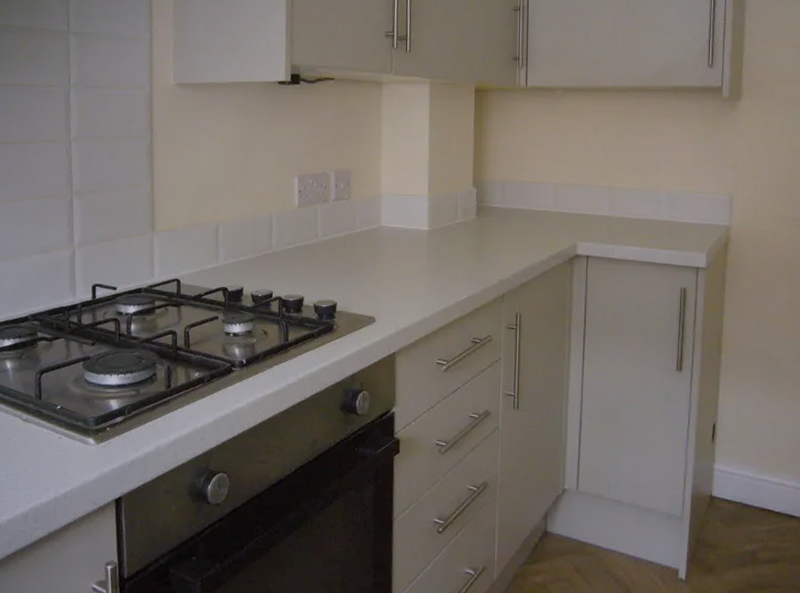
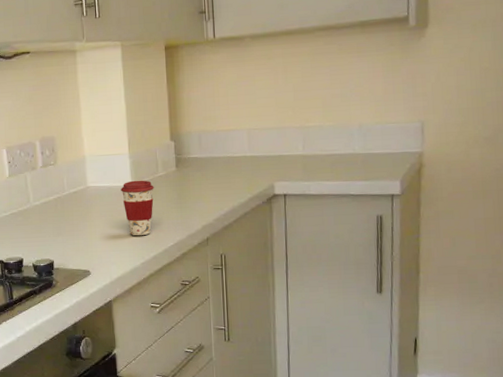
coffee cup: none [416,224,452,285] -> present [121,180,154,236]

